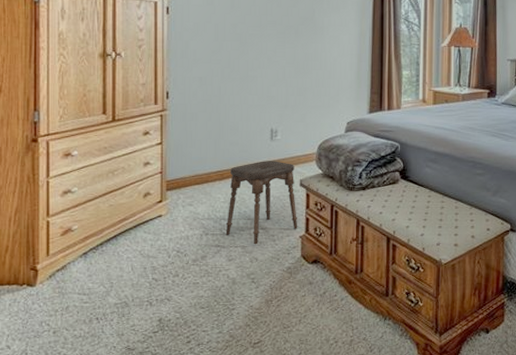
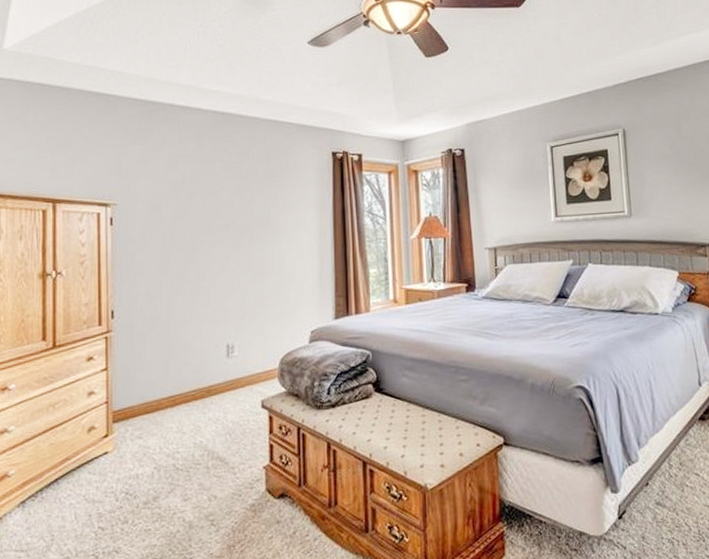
stool: present [225,161,298,245] -> none [179,380,261,480]

